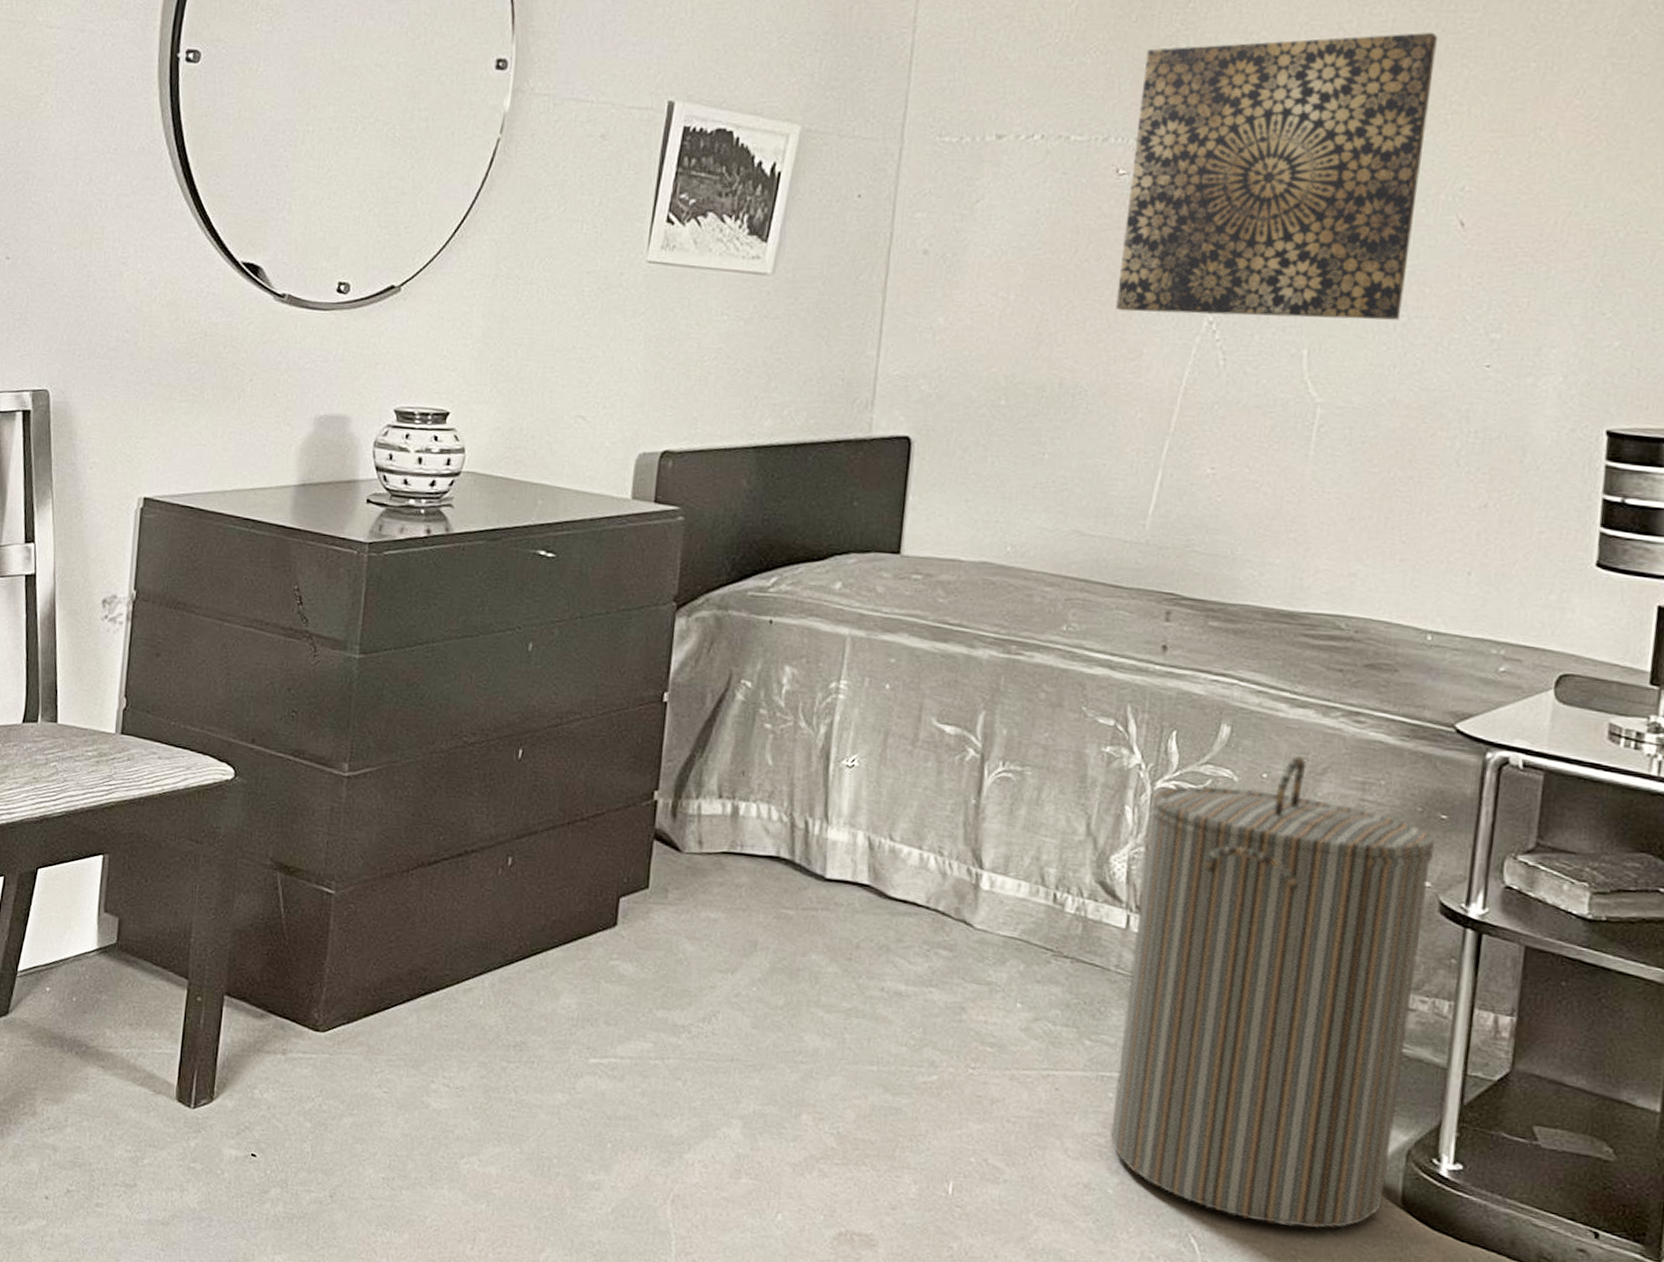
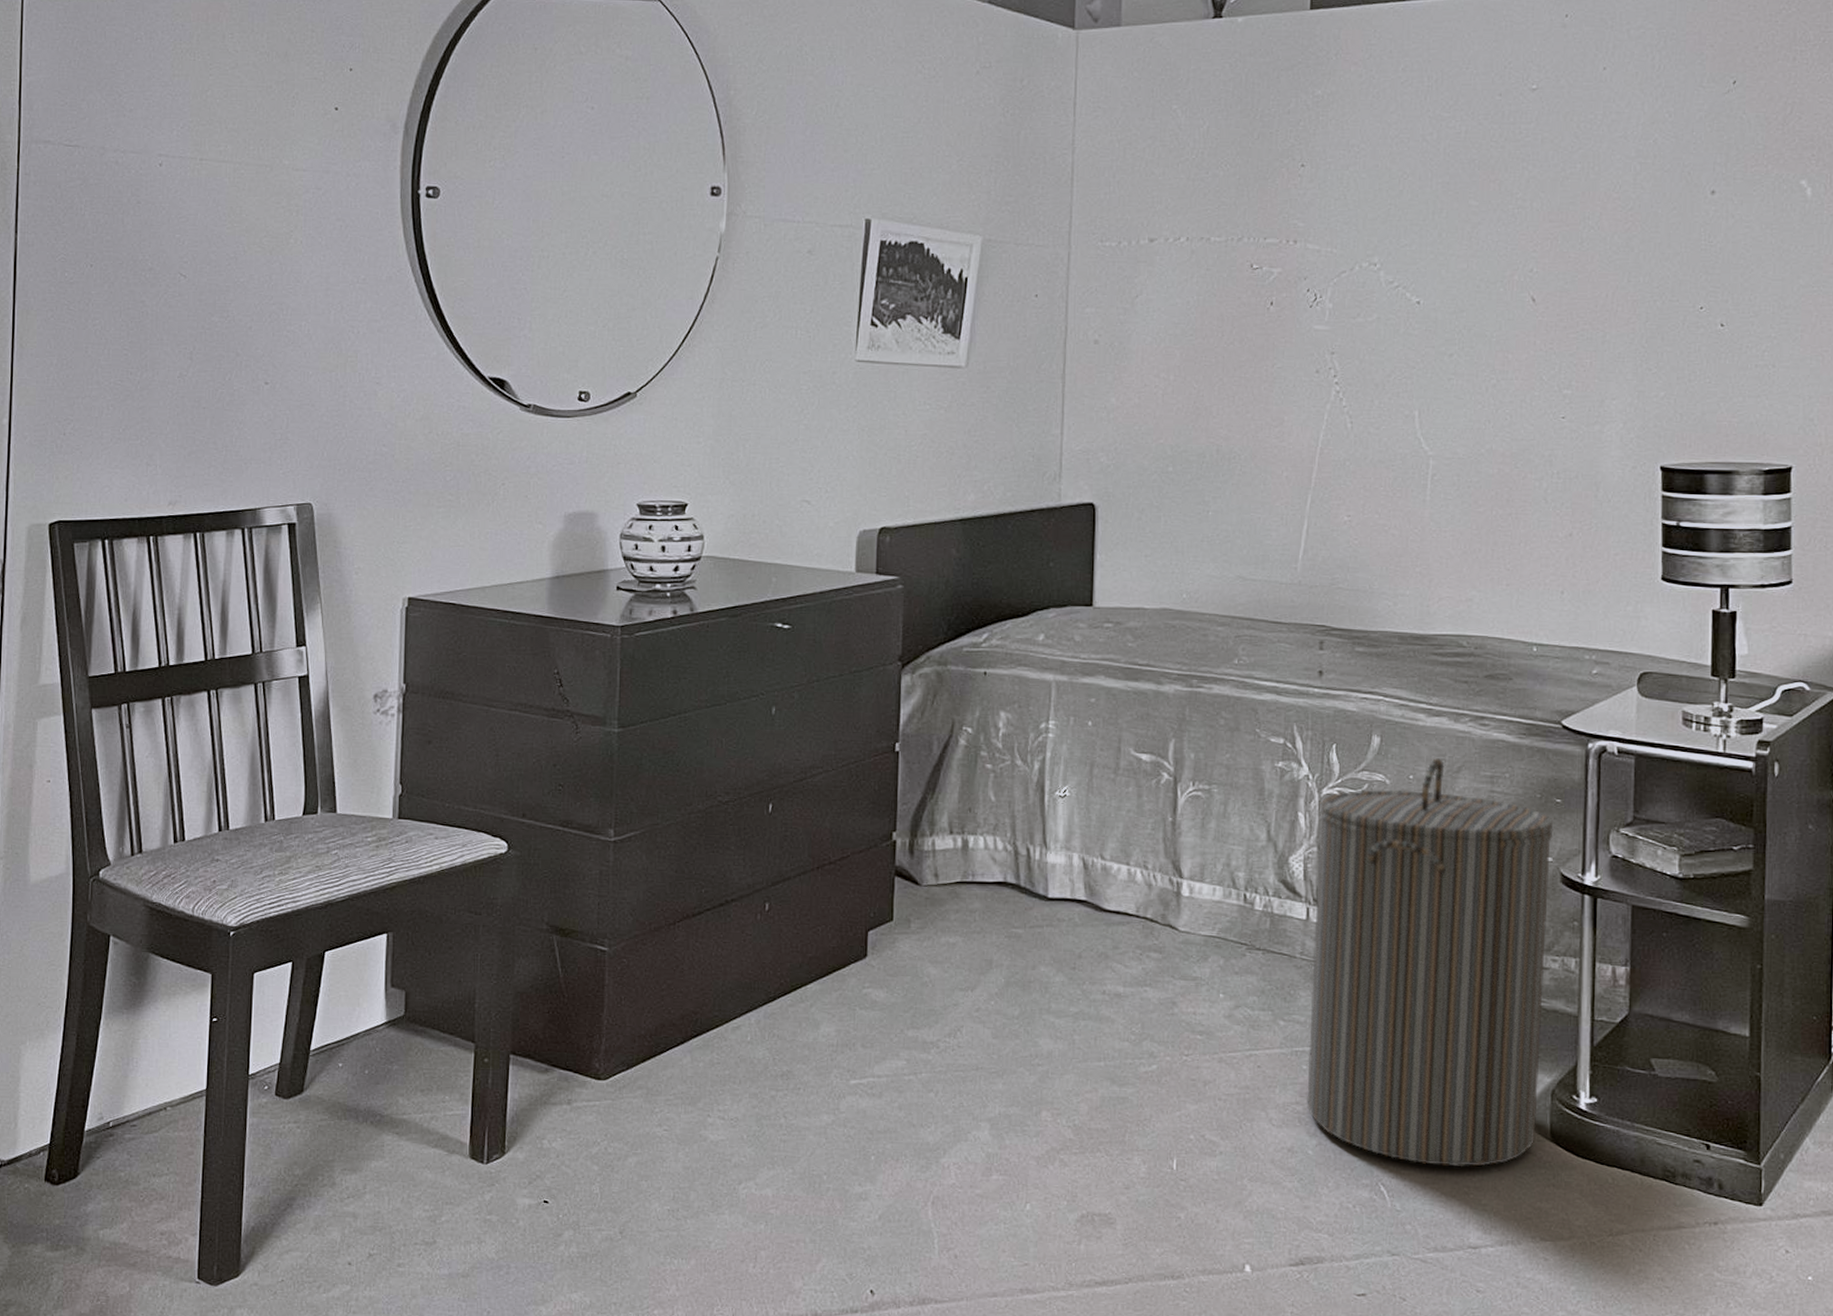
wall art: present [1115,33,1438,320] -> none [1259,142,1502,386]

